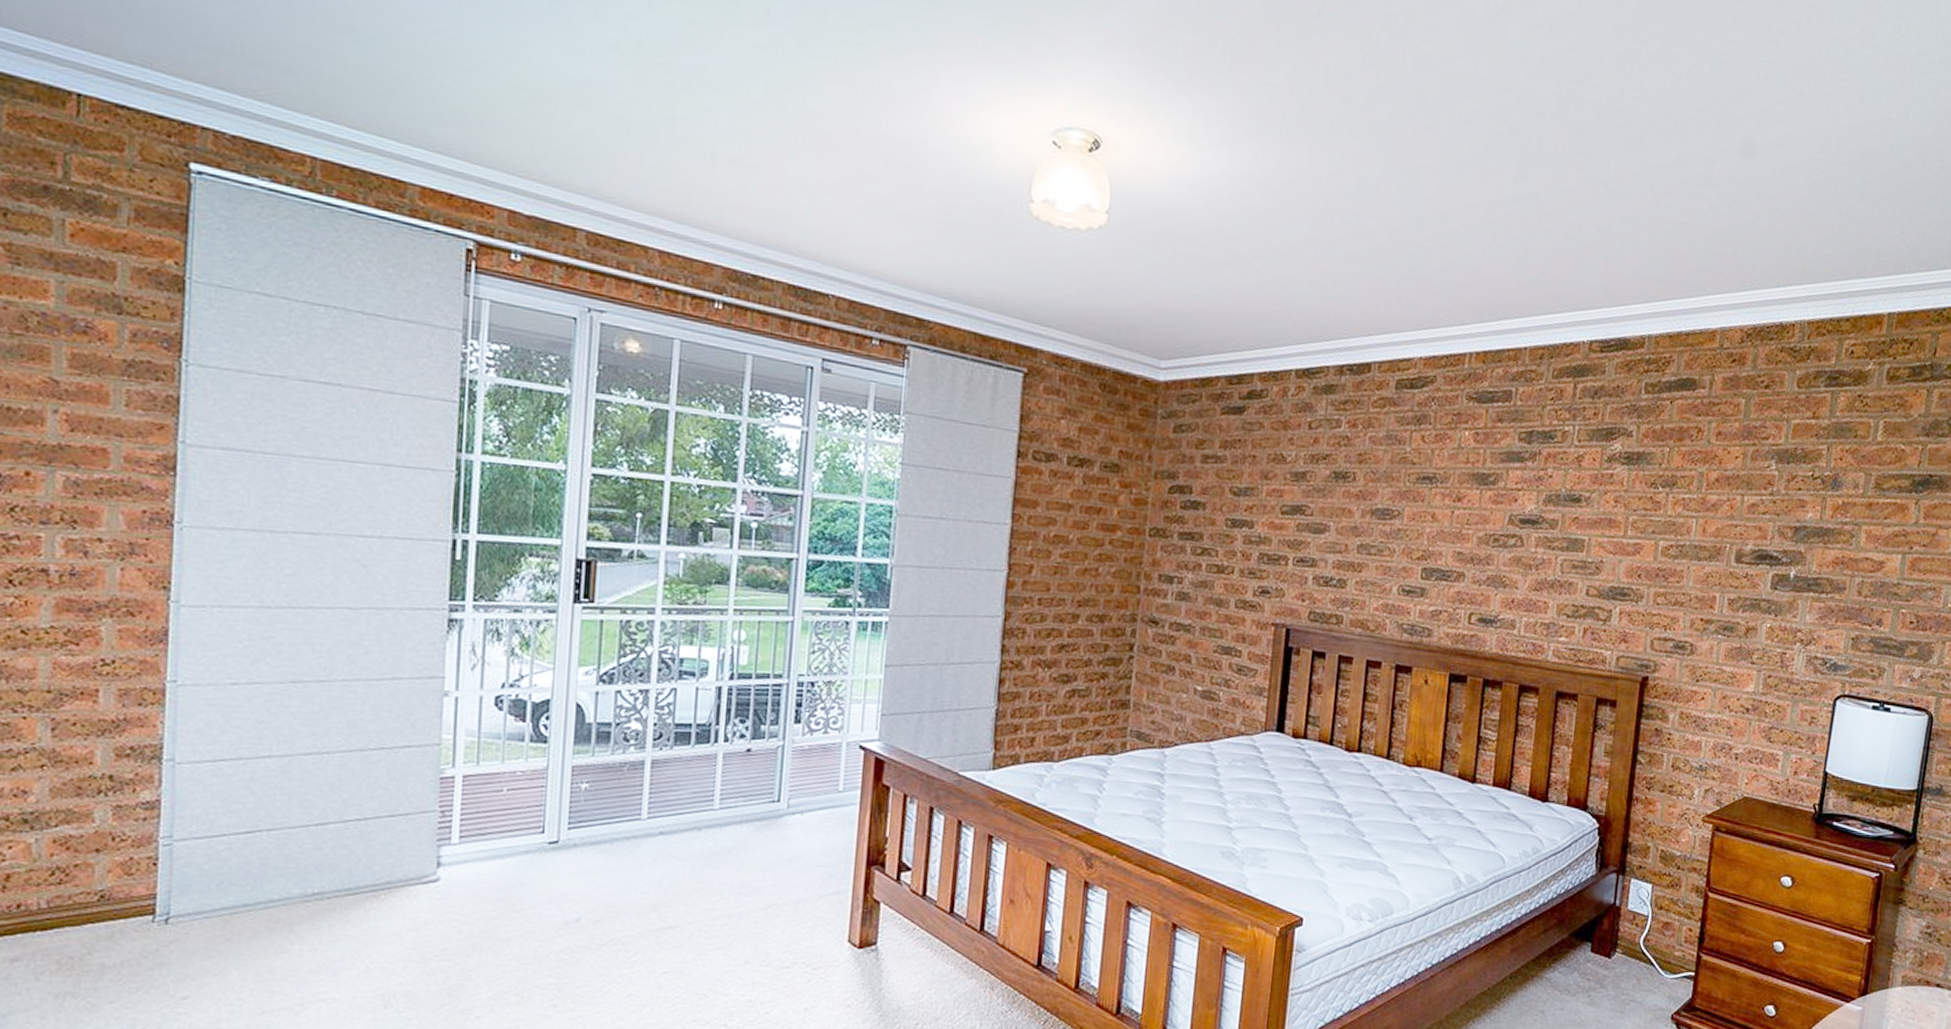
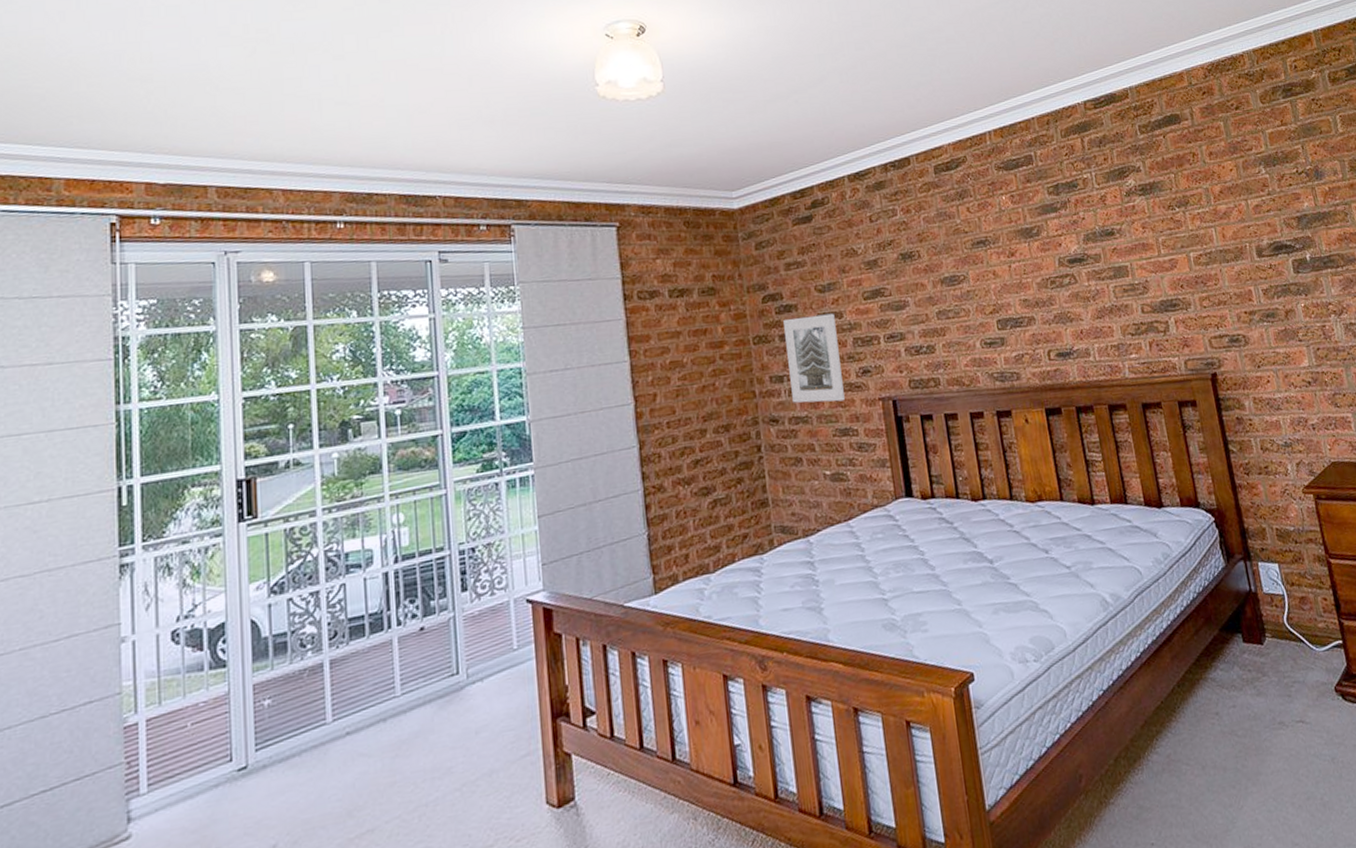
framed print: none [1178,516,1245,618] -> present [783,313,845,403]

